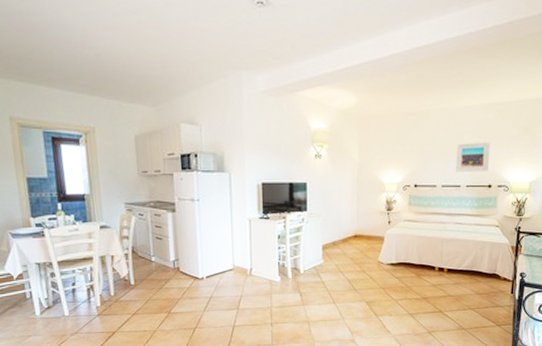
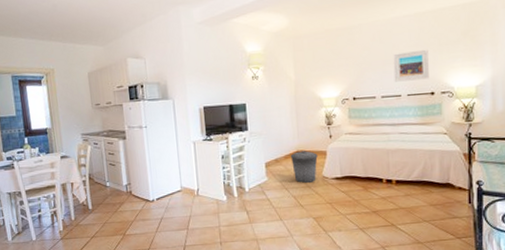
trash can: none [348,235,375,267] -> present [290,150,318,183]

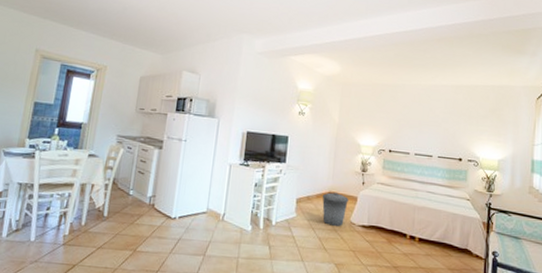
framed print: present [393,49,429,82] -> none [428,116,460,146]

